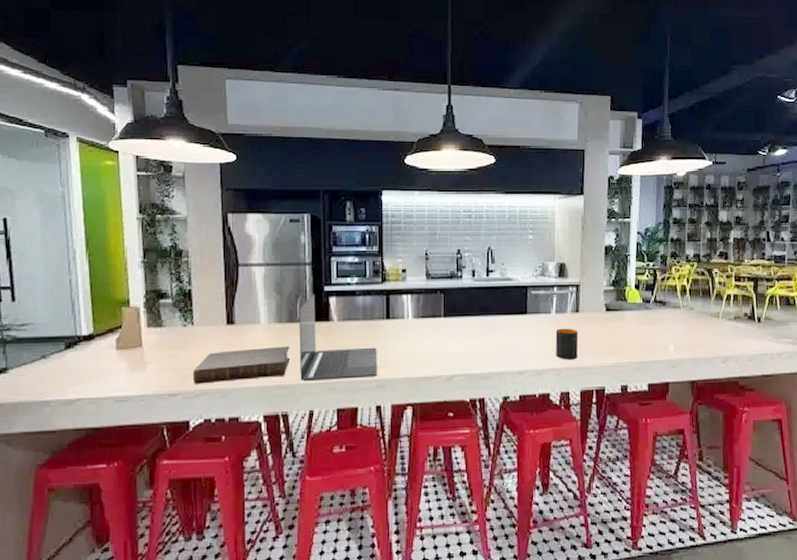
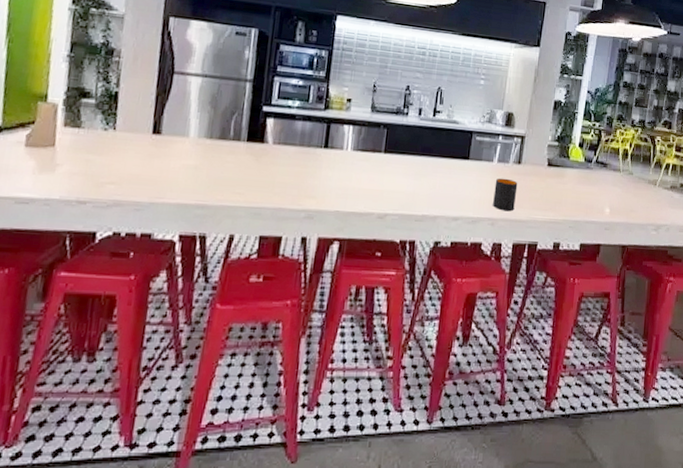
book: present [192,346,290,384] -> none [106,161,218,195]
laptop: present [299,293,377,382] -> none [224,112,310,207]

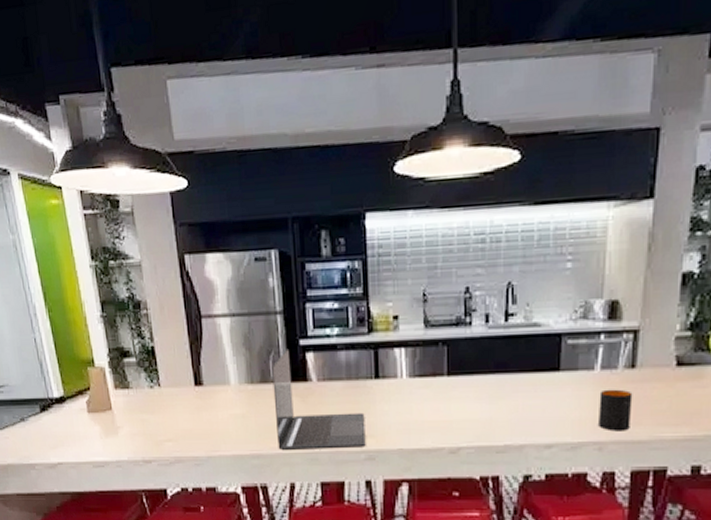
laptop: none [224,112,310,207] -> present [272,348,366,451]

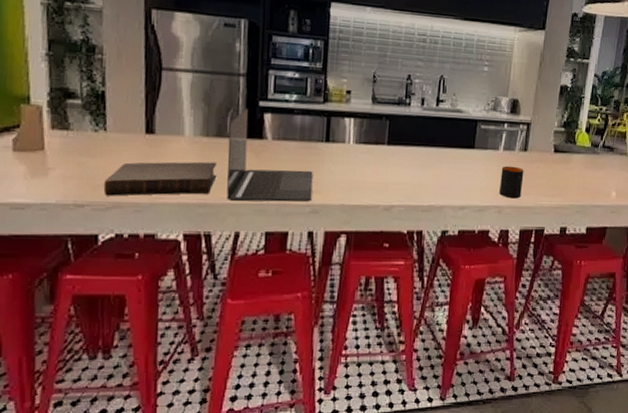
book: none [164,410,265,451] -> present [103,161,217,196]

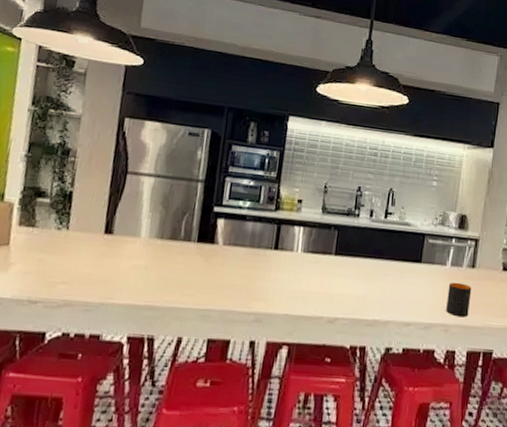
book: present [103,161,217,196] -> none [57,261,168,297]
laptop: present [226,108,313,202] -> none [173,213,260,310]

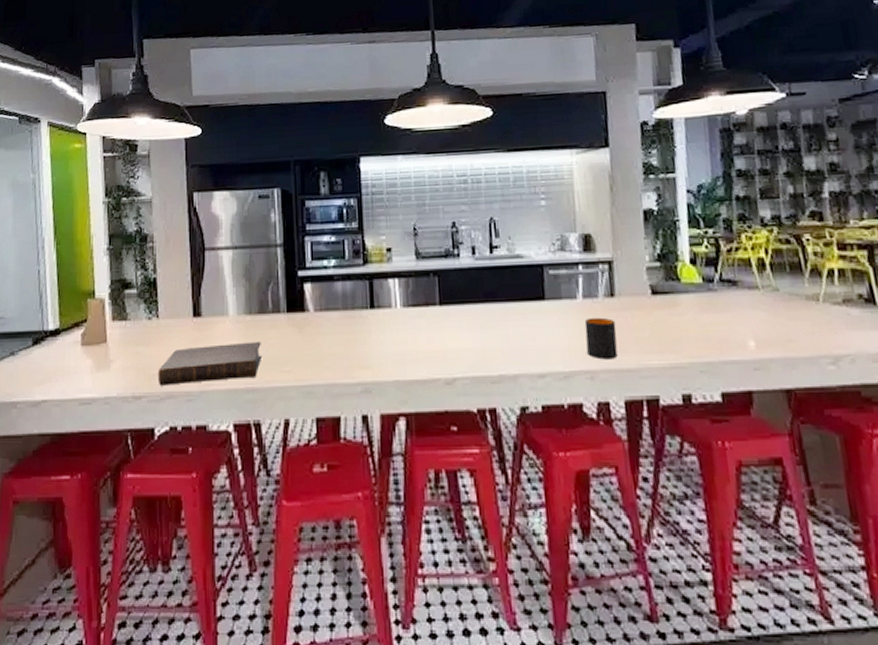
book: none [57,261,168,297] -> present [158,341,261,386]

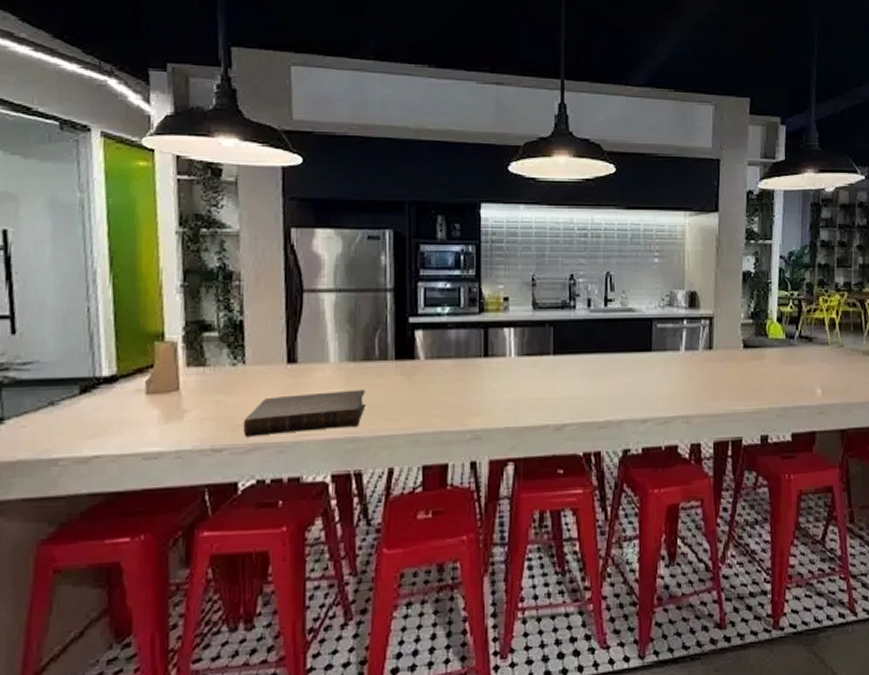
mug: present [584,317,618,360] -> none [685,368,712,406]

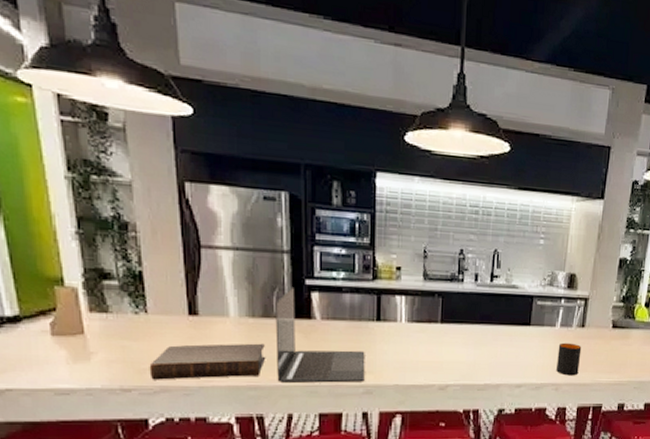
laptop: none [377,326,472,433] -> present [275,287,365,384]
mug: none [685,368,712,406] -> present [556,342,582,376]

